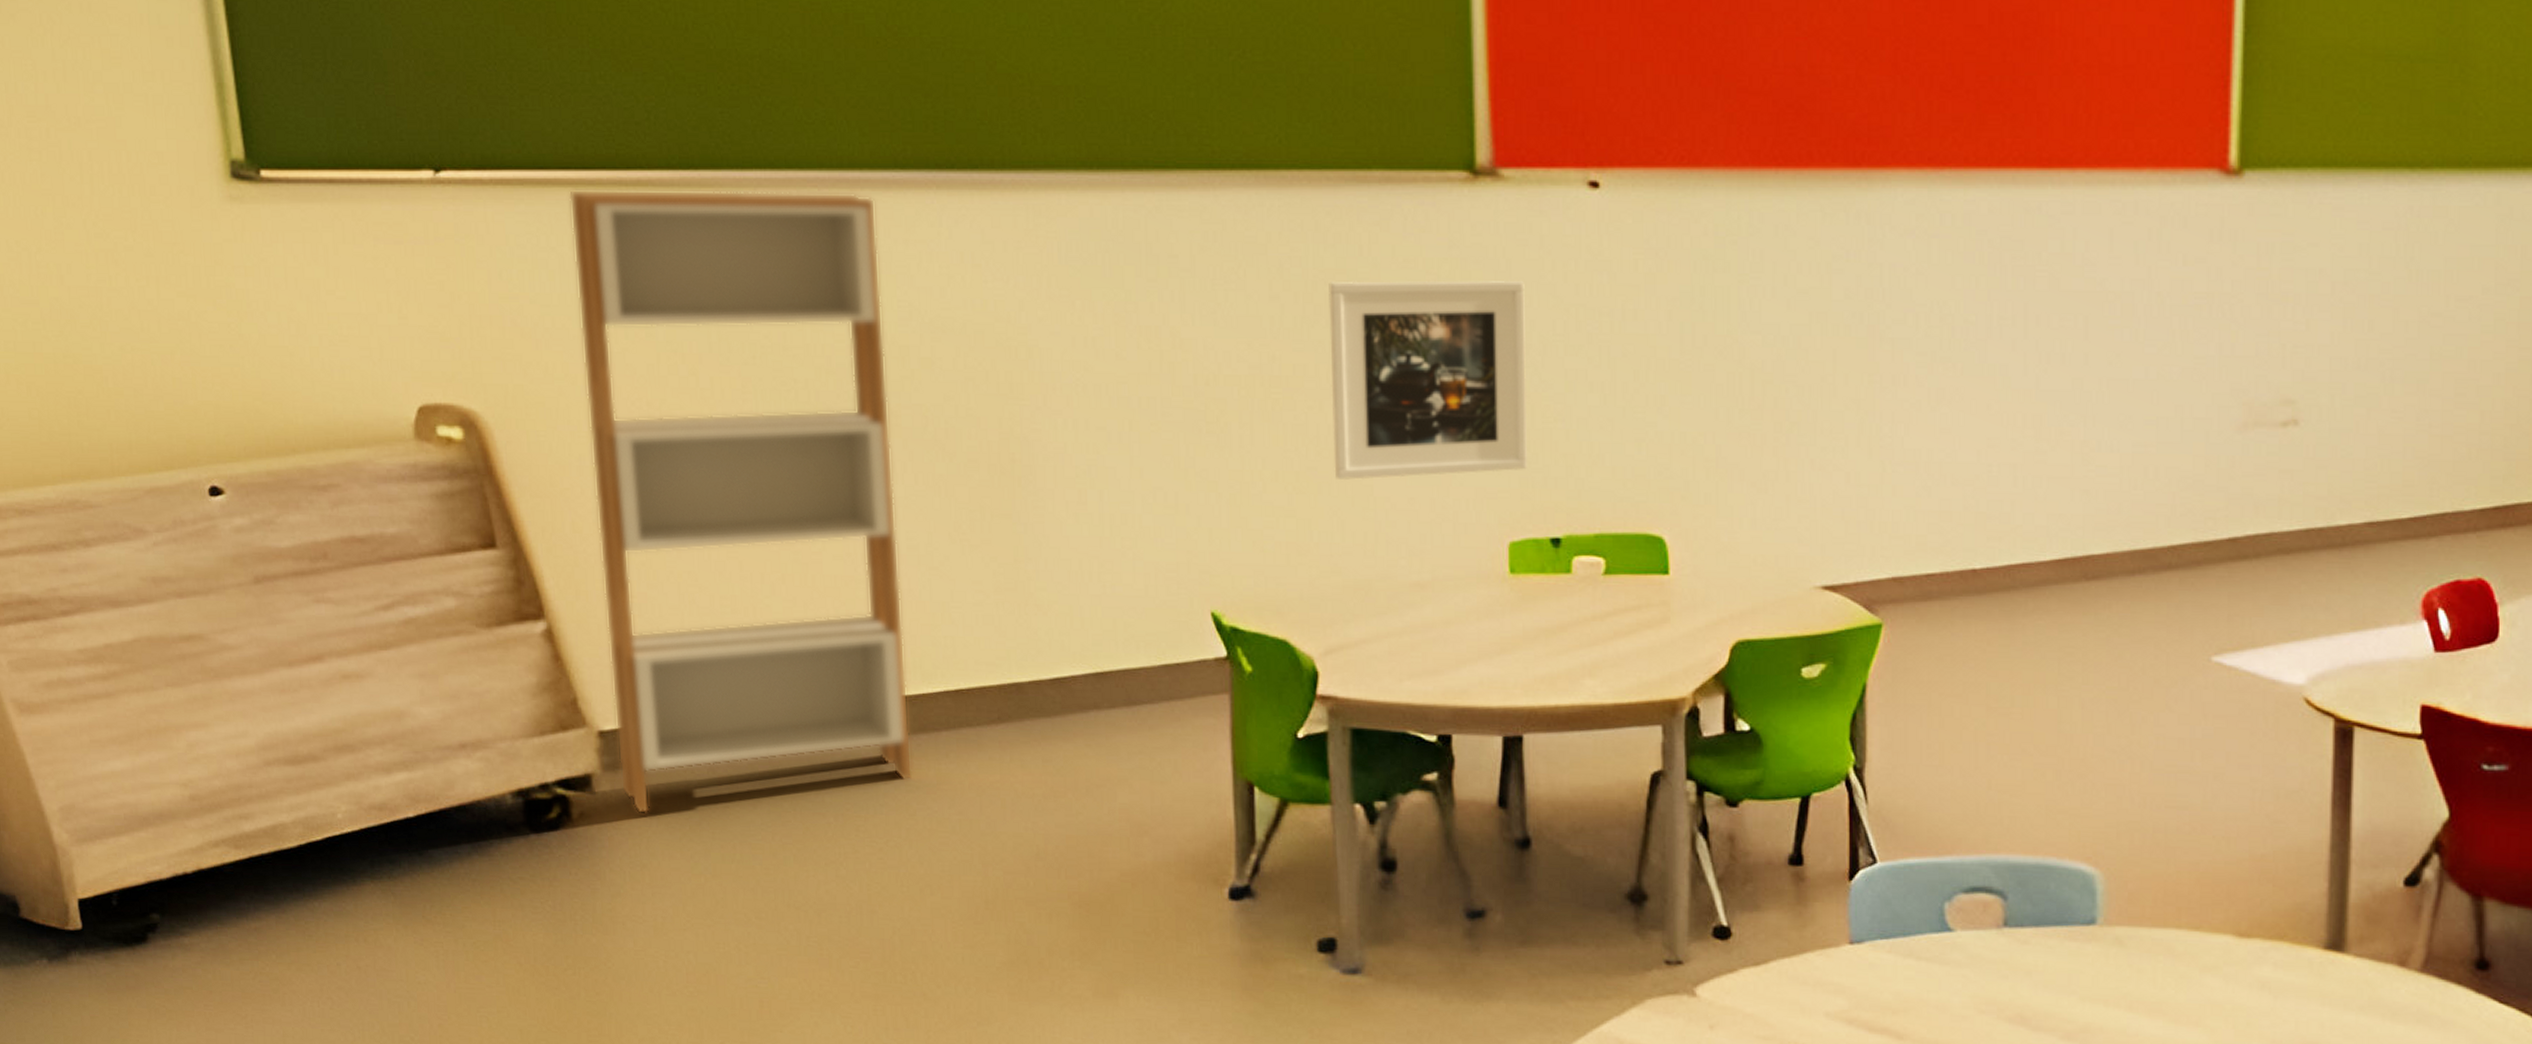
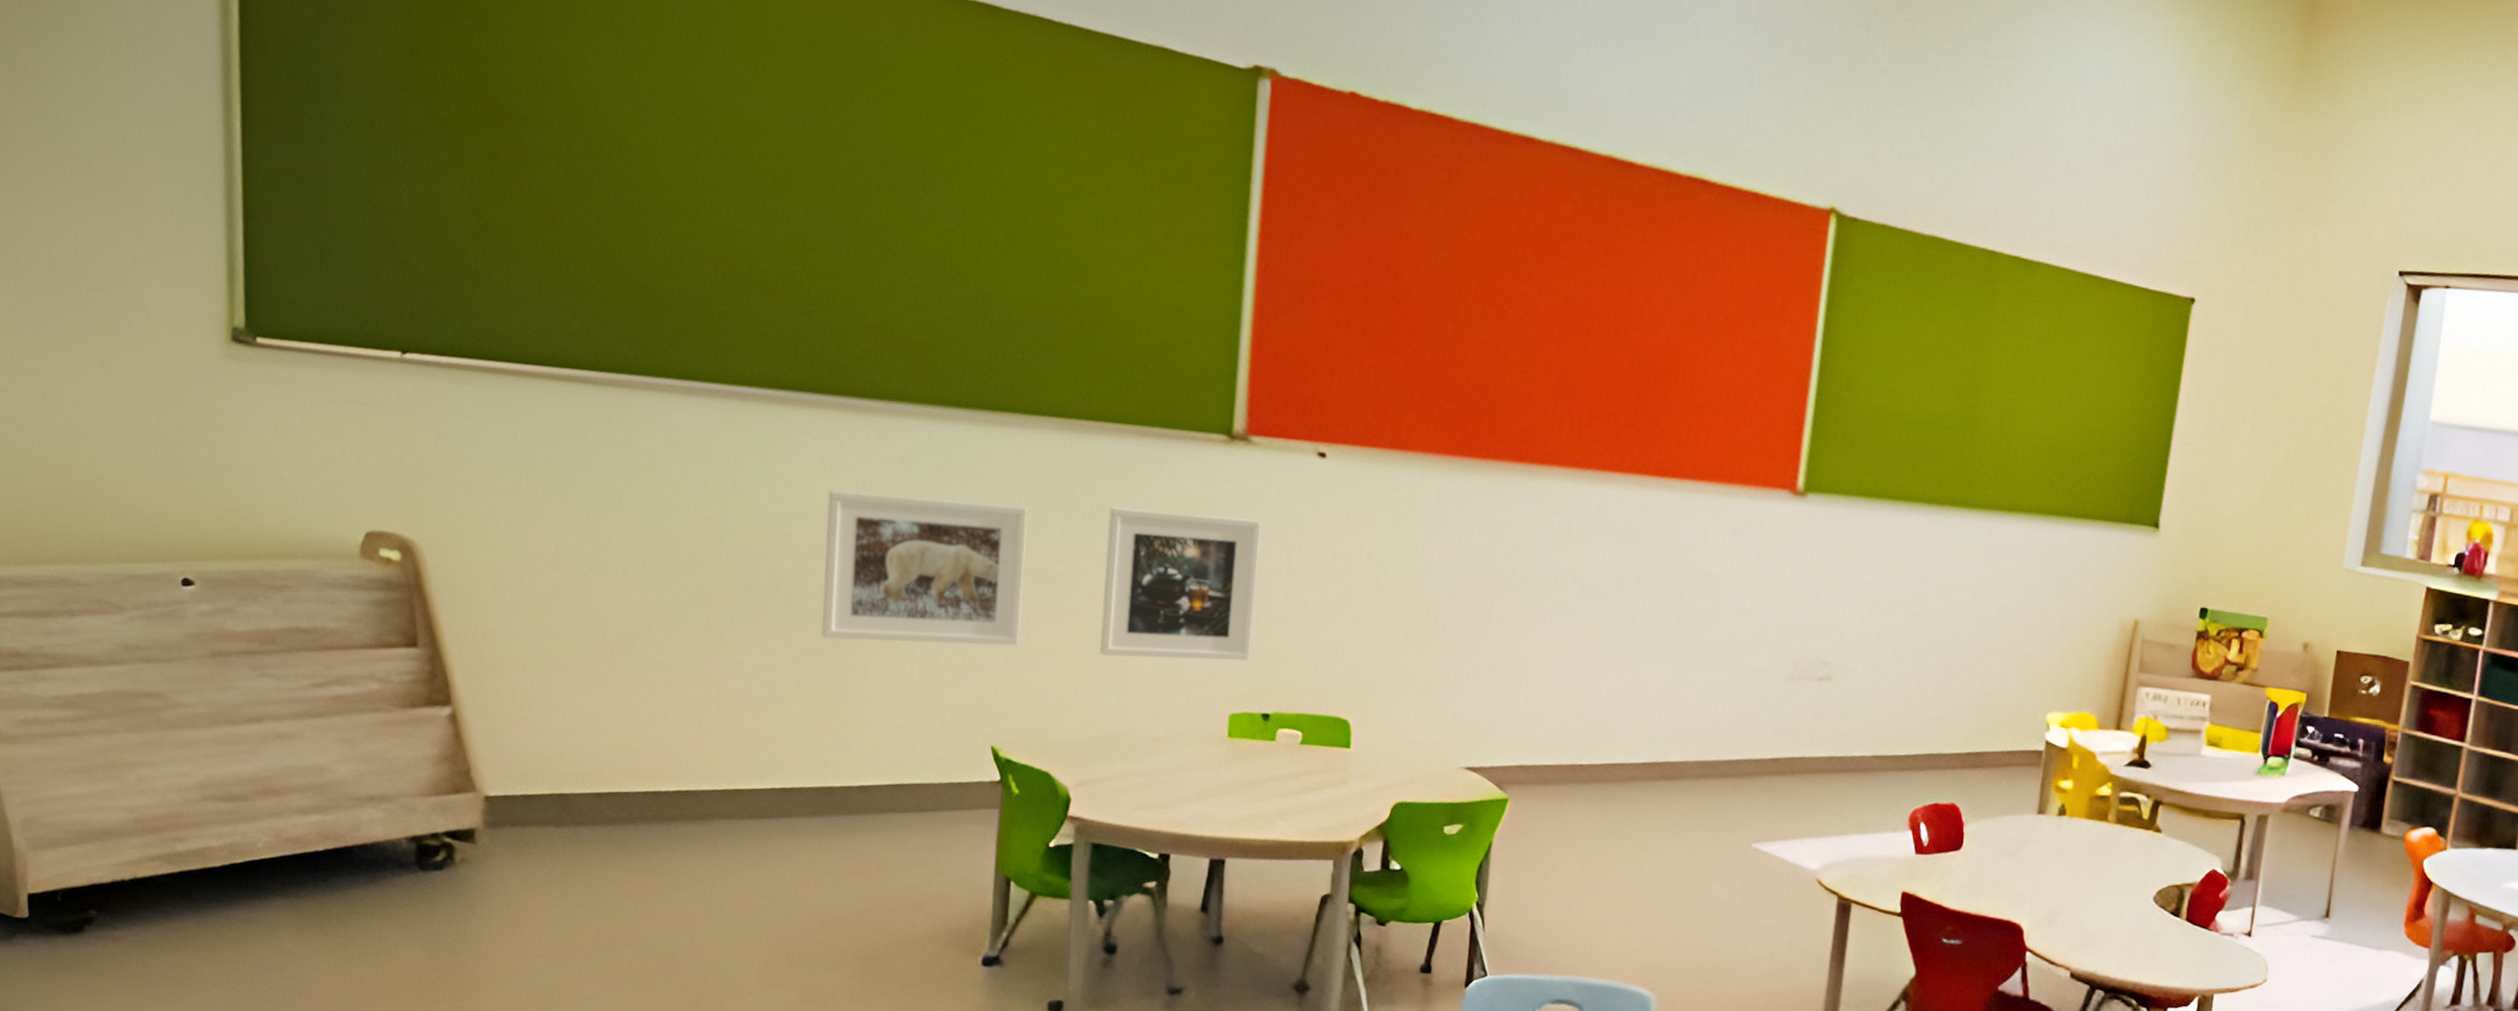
shelving unit: present [569,189,913,815] -> none [498,378,759,864]
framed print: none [972,292,1233,491] -> present [821,490,1027,646]

